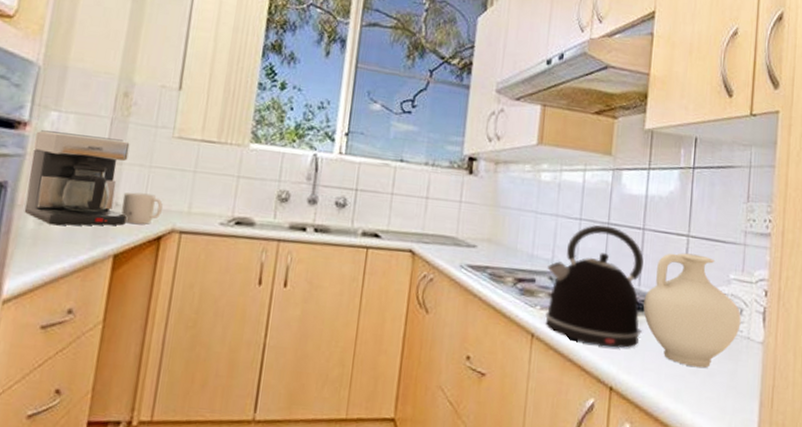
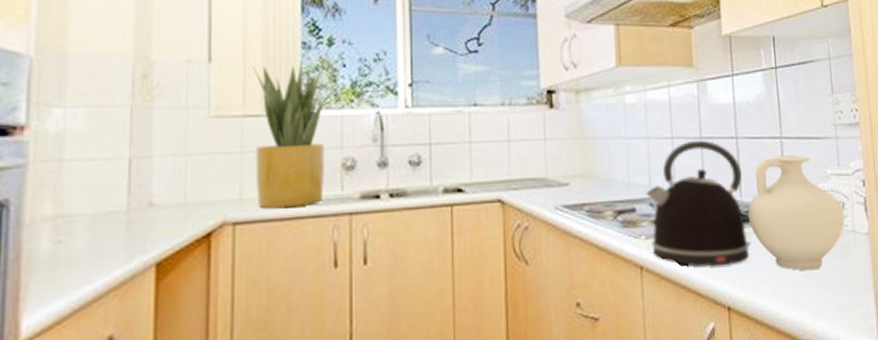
coffee maker: present [24,130,130,226] -> none [35,129,166,242]
mug: present [121,192,163,225] -> none [157,186,208,225]
planter: none [202,98,273,227] -> present [252,60,327,209]

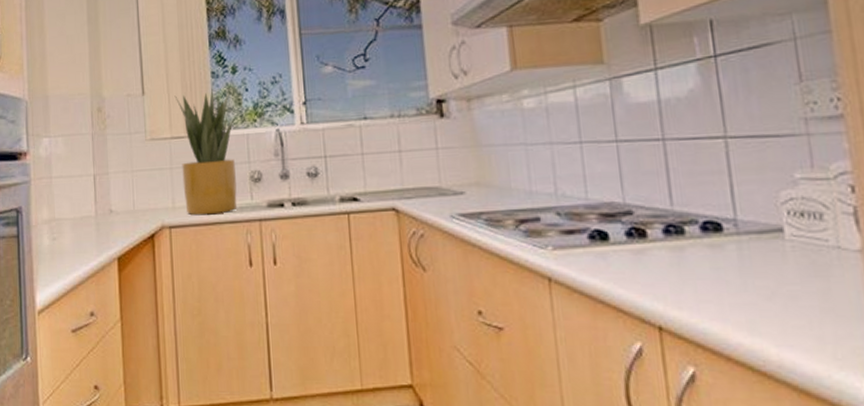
kettle: present [646,140,751,267] -> none [551,143,687,282]
ceramic jug: present [748,155,845,271] -> none [681,156,824,292]

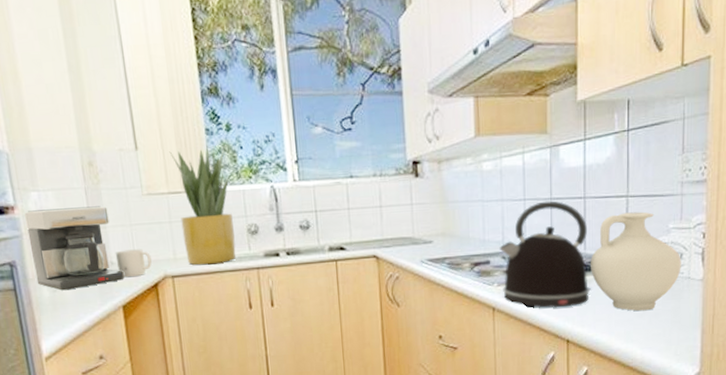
coffee maker: none [35,151,122,239] -> present [24,206,124,291]
mug: none [115,196,150,227] -> present [115,249,152,278]
kettle: none [551,143,687,282] -> present [499,200,591,308]
ceramic jug: none [681,156,824,292] -> present [591,211,681,311]

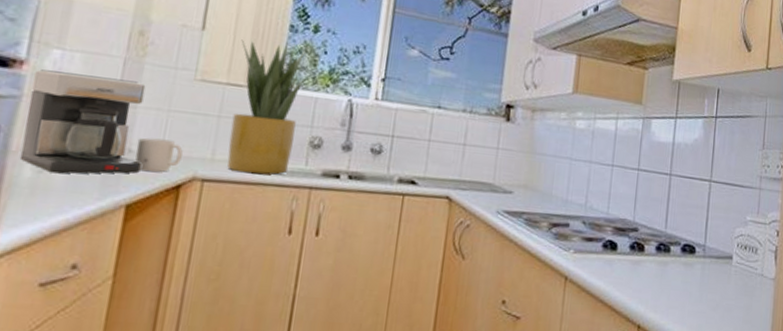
kettle: present [499,200,591,308] -> none [578,170,670,288]
ceramic jug: present [591,211,681,311] -> none [669,197,756,305]

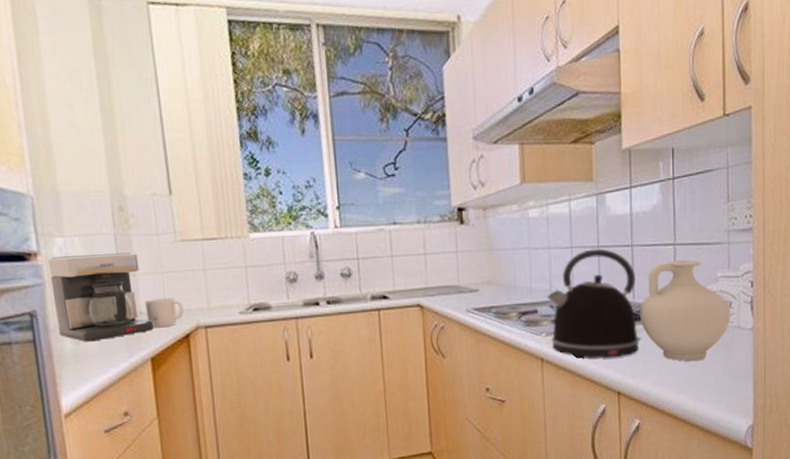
planter: present [227,39,306,175] -> none [205,189,274,315]
kettle: none [578,170,670,288] -> present [547,248,641,359]
ceramic jug: none [669,197,756,305] -> present [640,260,731,362]

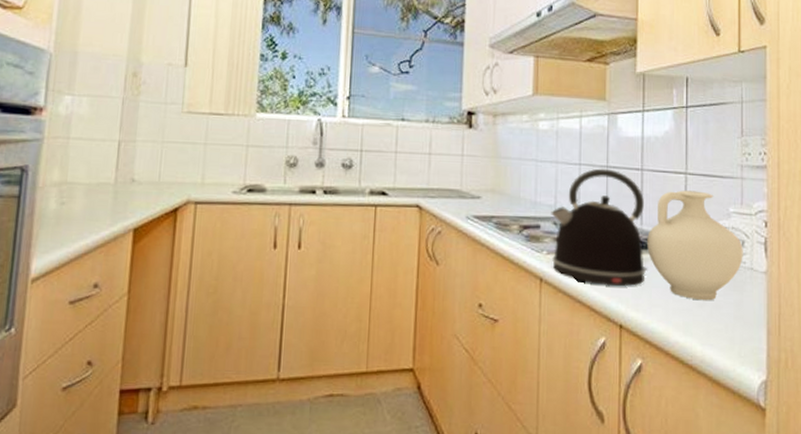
coffee maker: present [48,252,154,342] -> none [46,114,143,205]
mug: present [144,297,184,328] -> none [138,167,177,198]

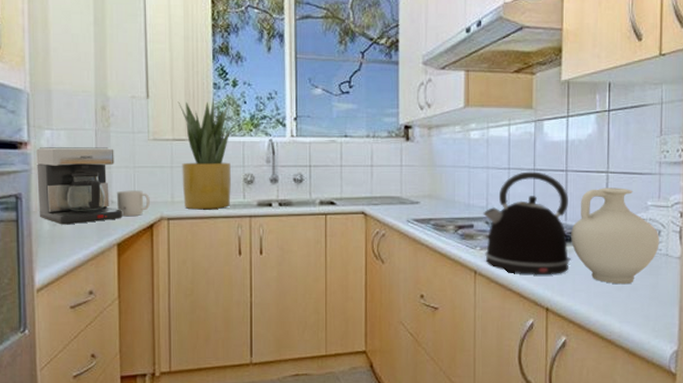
coffee maker: none [46,114,143,205] -> present [36,147,122,225]
mug: none [138,167,177,198] -> present [116,190,150,217]
planter: none [215,70,278,195] -> present [178,98,233,210]

